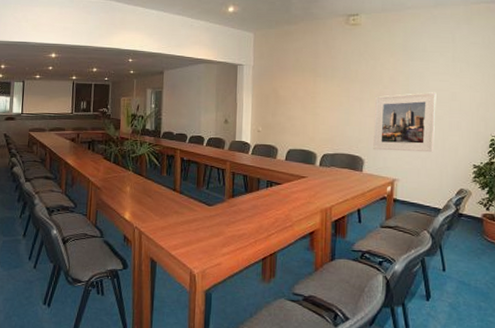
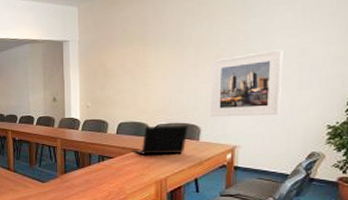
laptop: none [299,155,353,184] -> present [132,126,188,155]

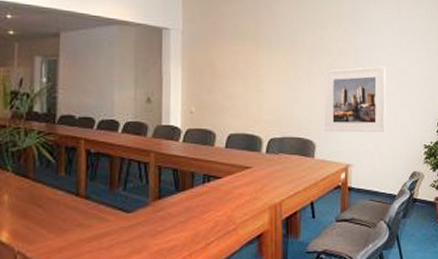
laptop: present [132,126,188,155] -> none [243,140,303,174]

